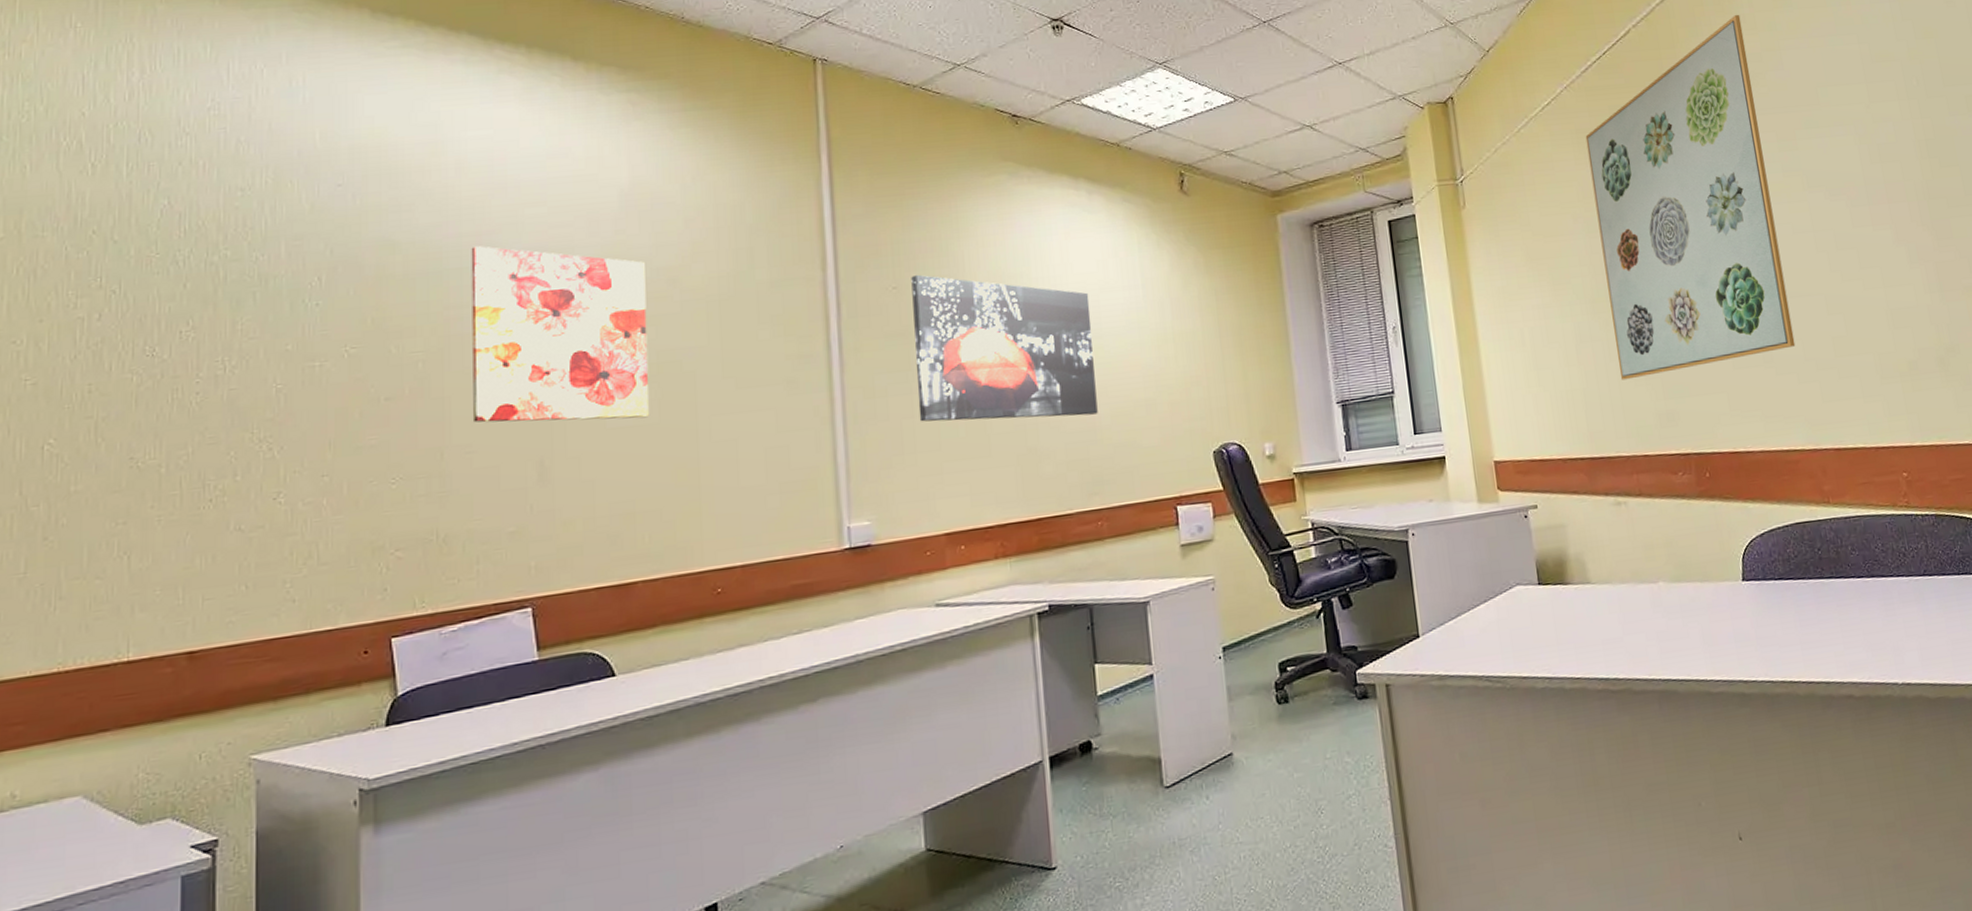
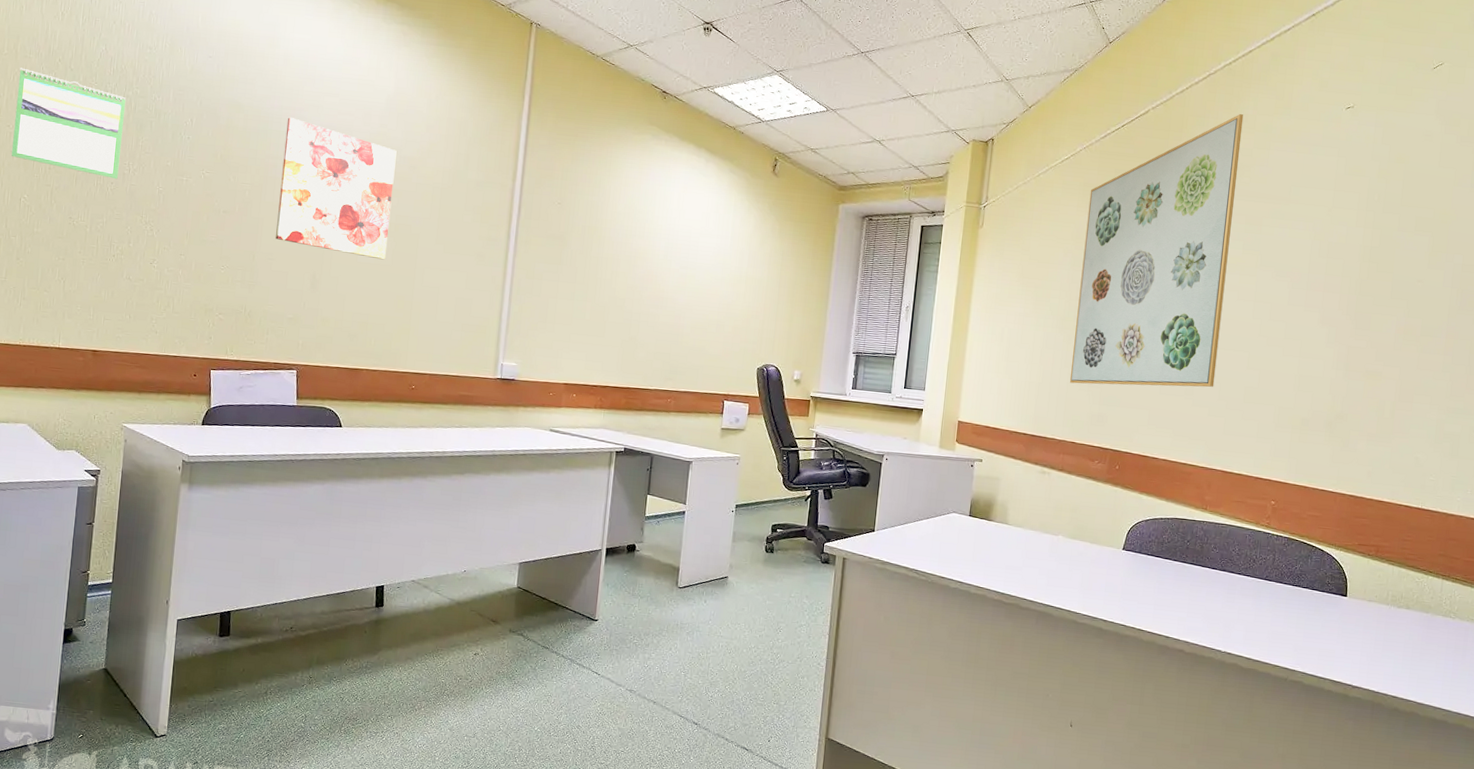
calendar: none [22,253,210,388] -> present [11,67,126,180]
wall art: present [911,274,1098,422] -> none [560,197,692,323]

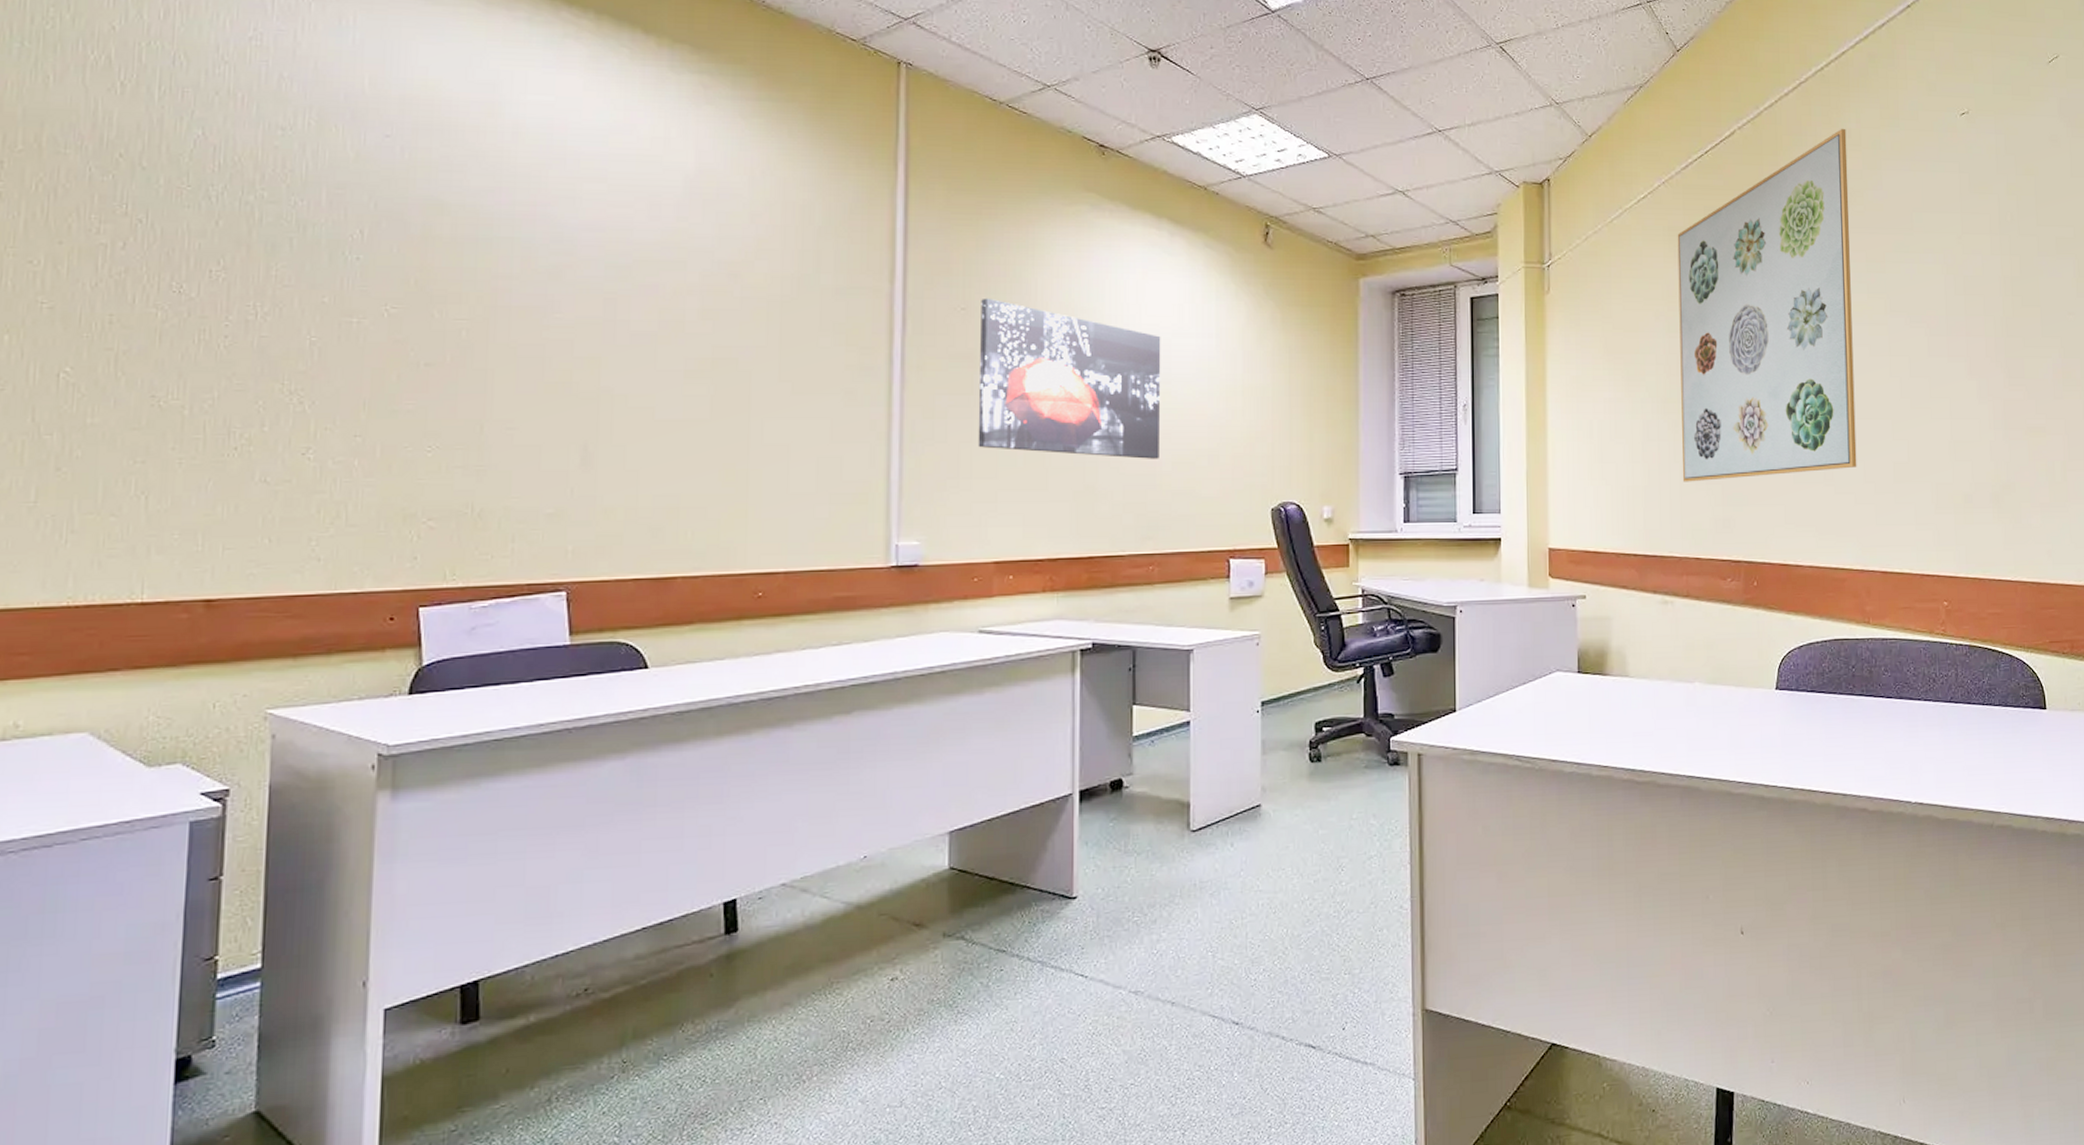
calendar: present [11,67,126,180] -> none [38,170,245,331]
wall art: present [275,117,397,260] -> none [515,217,706,413]
wall art: none [560,197,692,323] -> present [978,298,1161,459]

